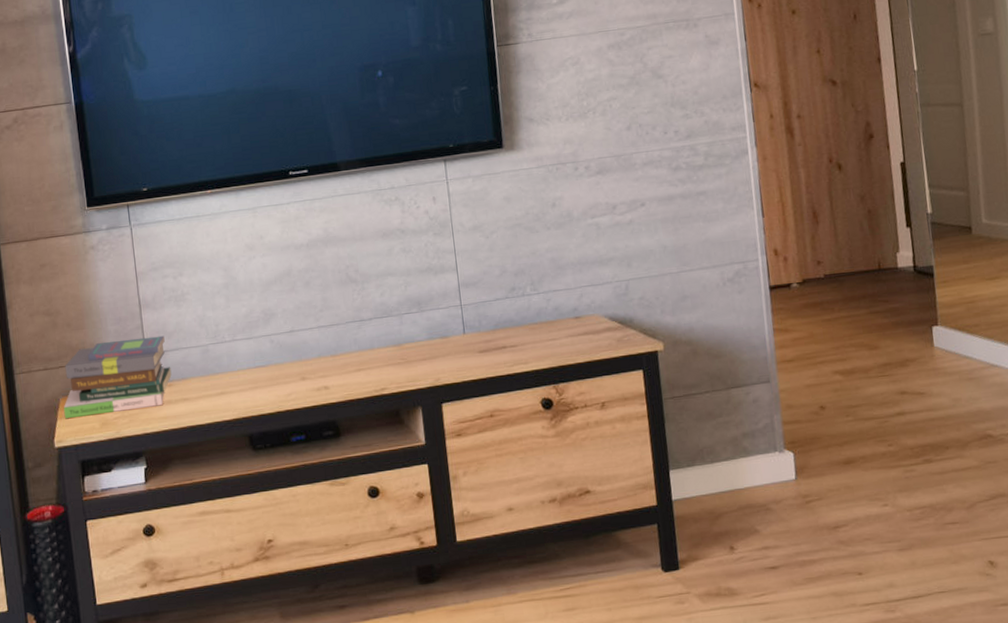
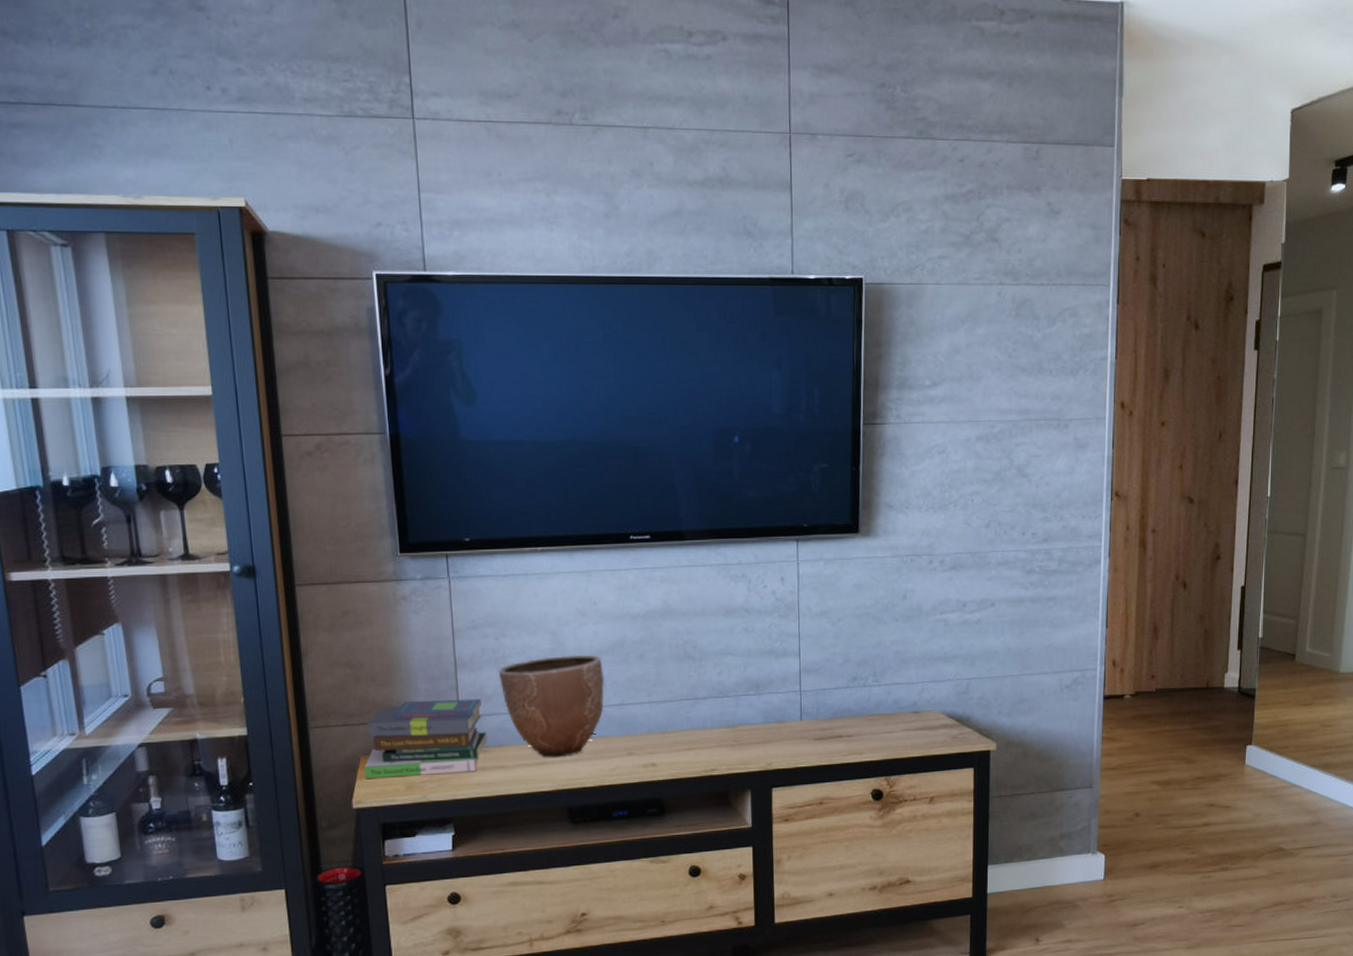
decorative bowl: none [178,286,276,387] -> present [498,654,605,757]

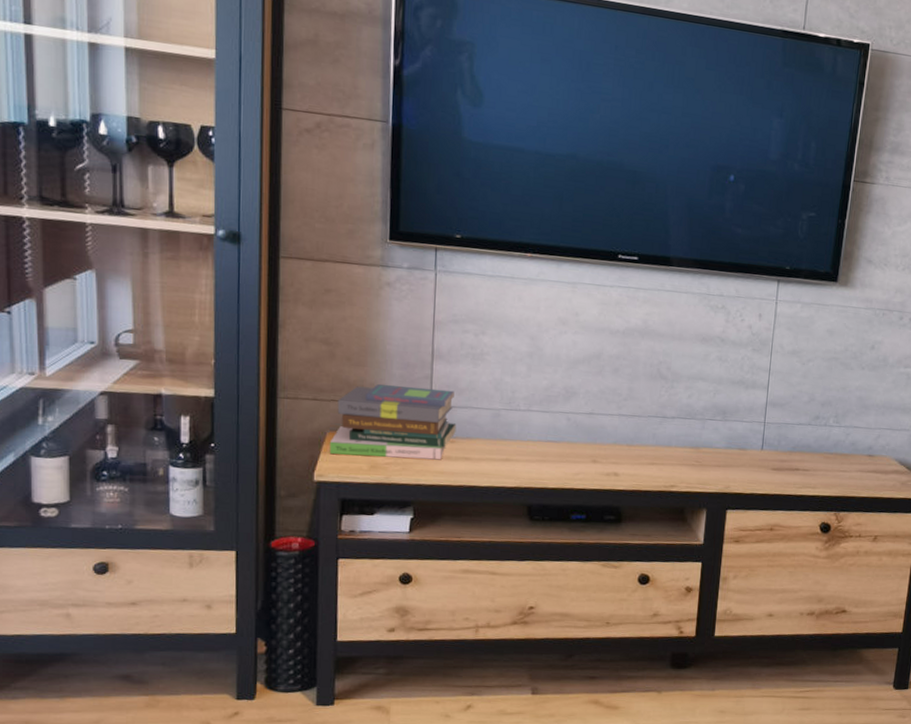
decorative bowl: present [498,654,605,757] -> none [474,359,578,456]

